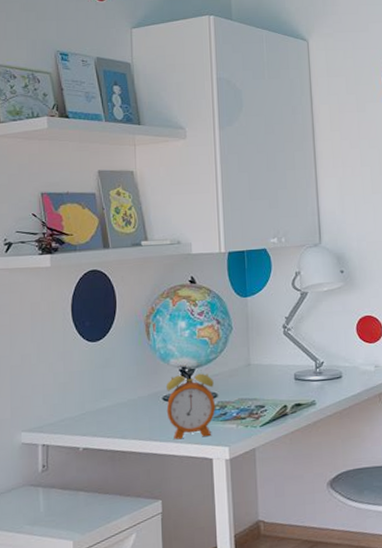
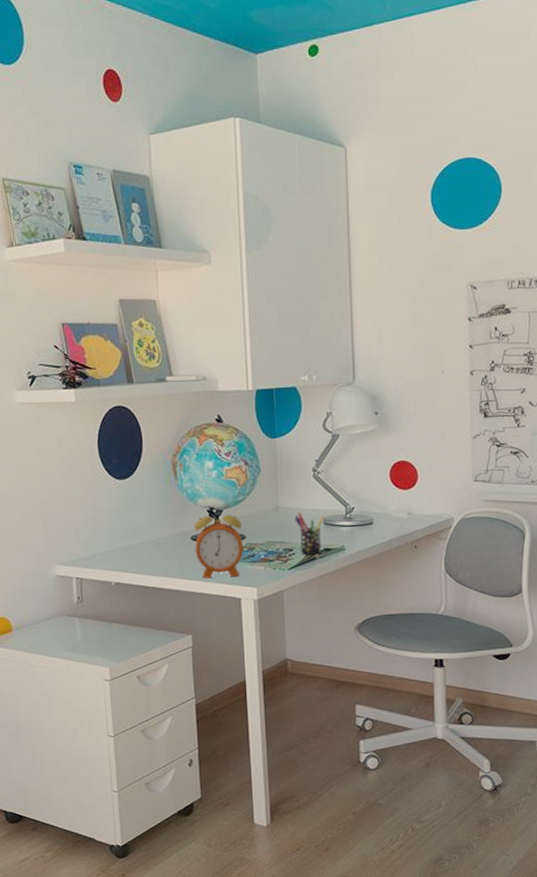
pen holder: none [266,369,295,411] -> present [294,512,325,555]

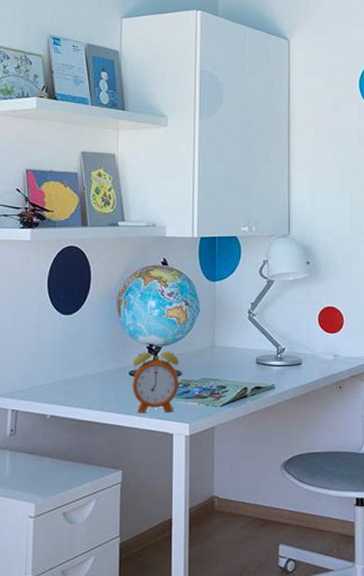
pen holder: present [294,512,325,555] -> none [229,352,257,393]

